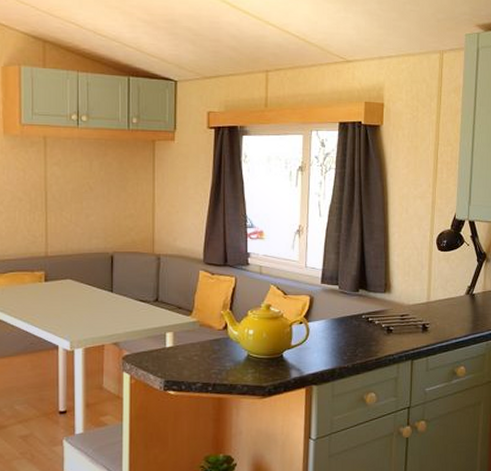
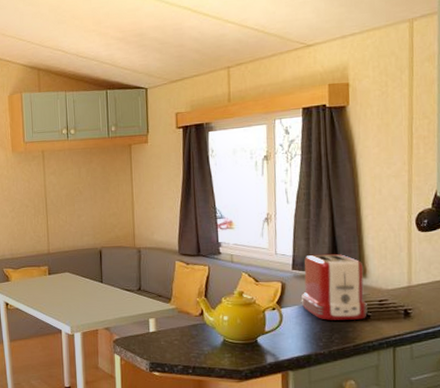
toaster: none [328,268,390,334] -> present [301,253,368,320]

